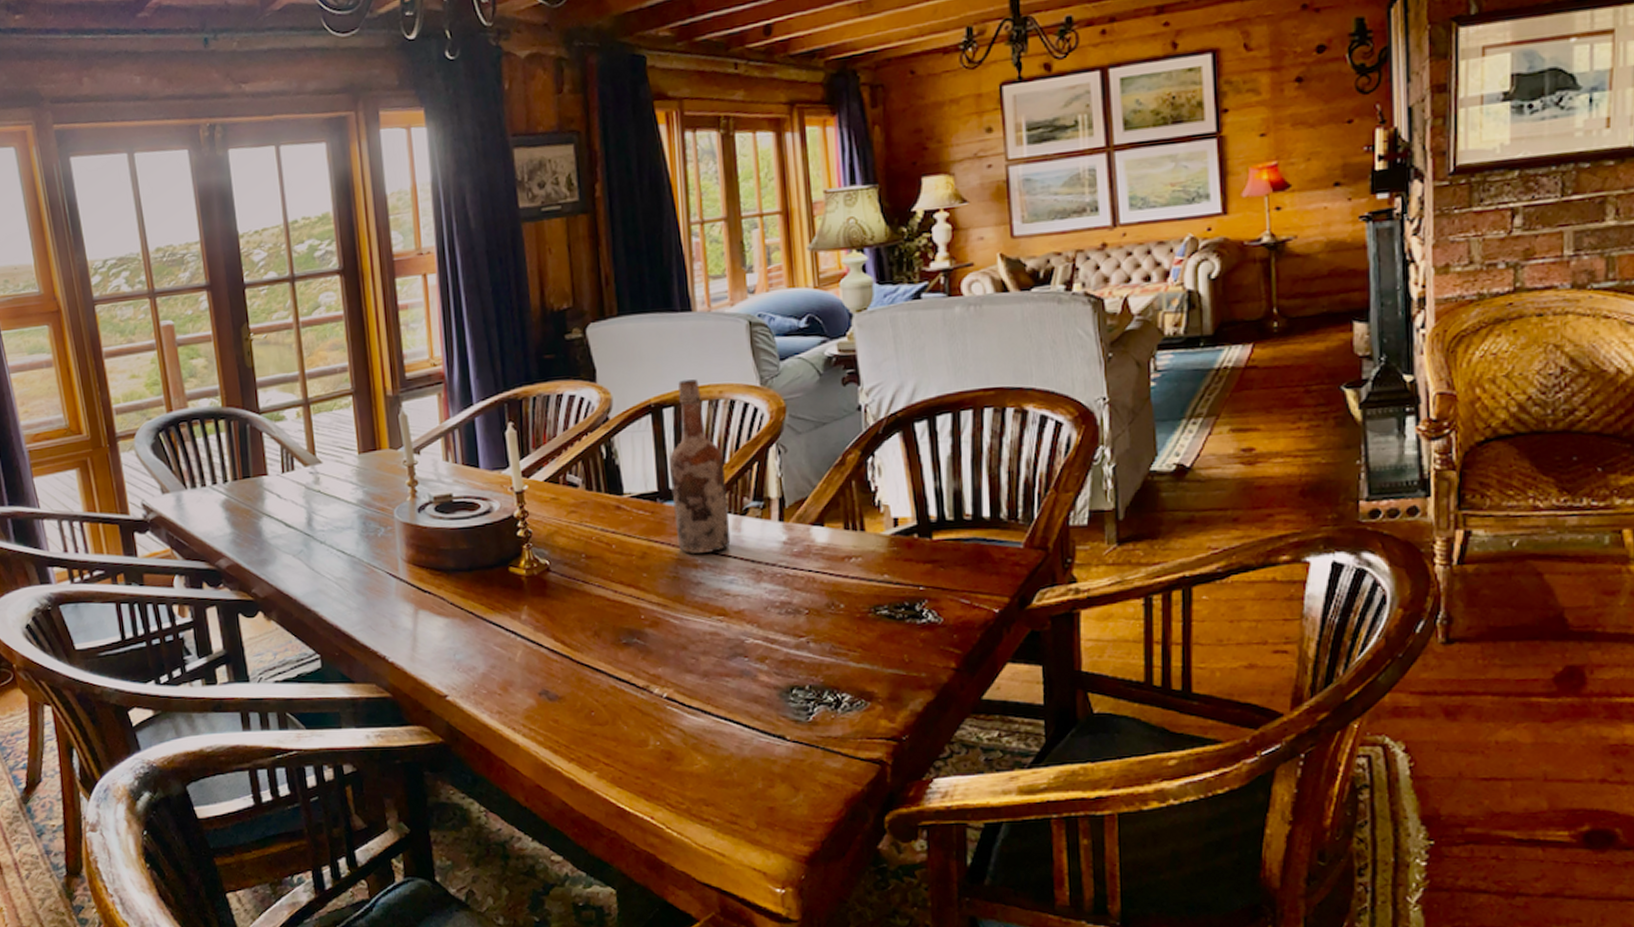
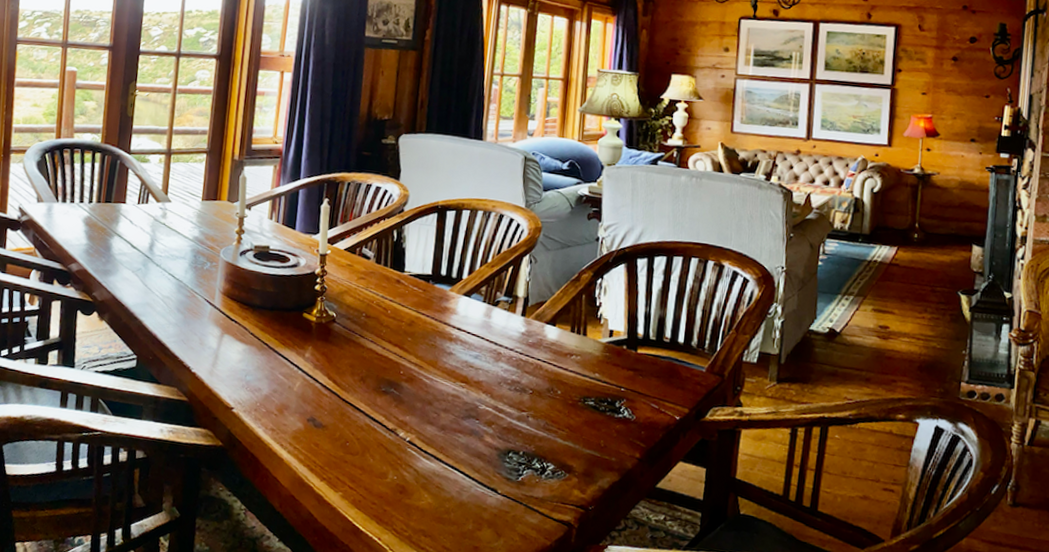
wine bottle: present [669,379,731,553] -> none [439,192,487,331]

